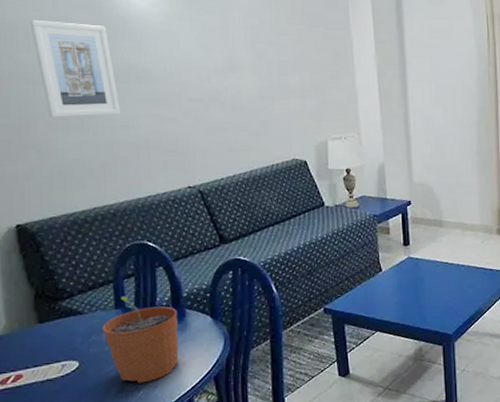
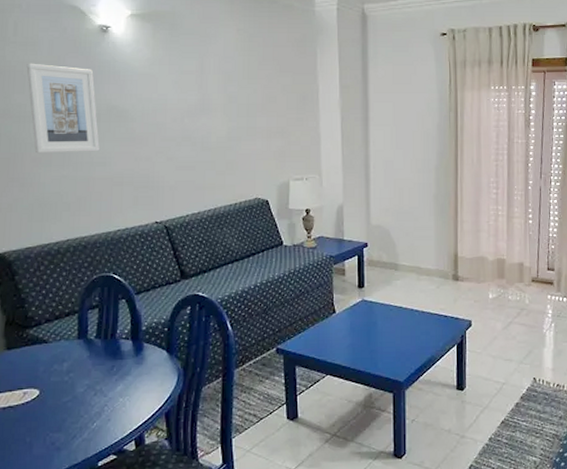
plant pot: present [102,296,179,384] -> none [64,327,135,415]

